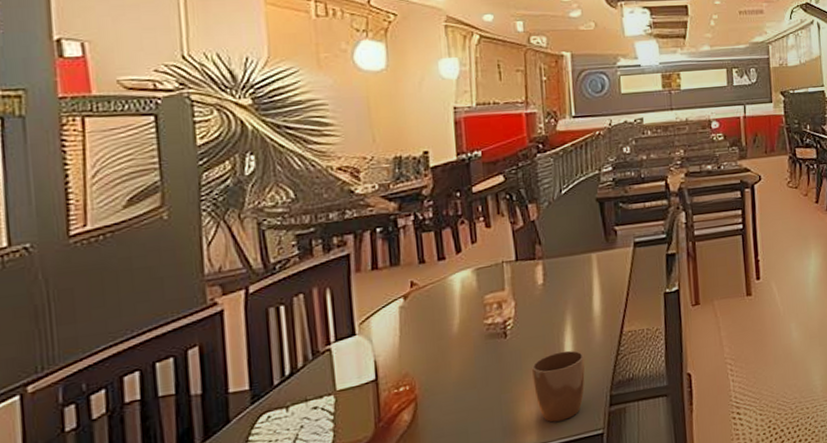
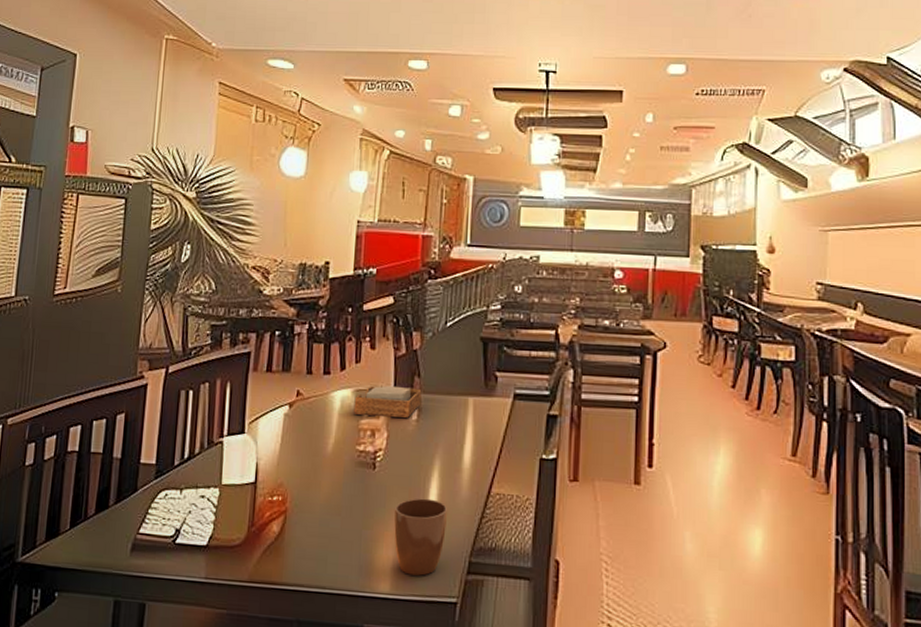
napkin holder: none [475,255,546,292] -> present [354,385,422,419]

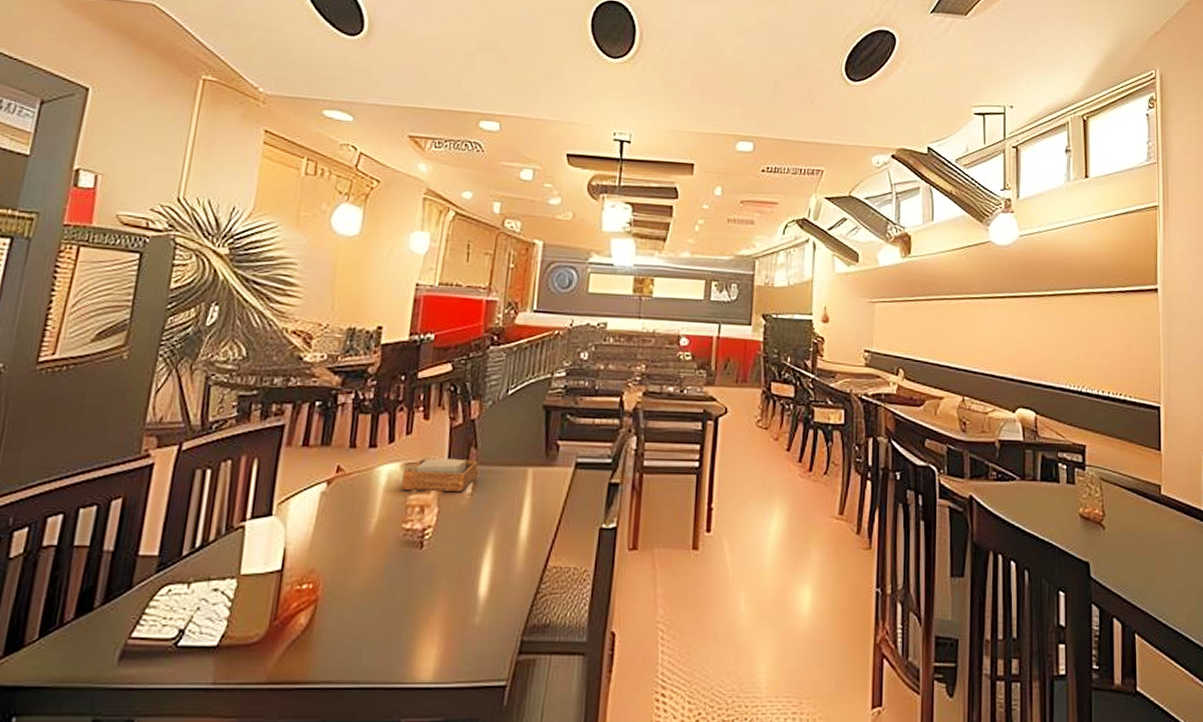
cup: present [394,498,448,576] -> none [440,576,501,660]

